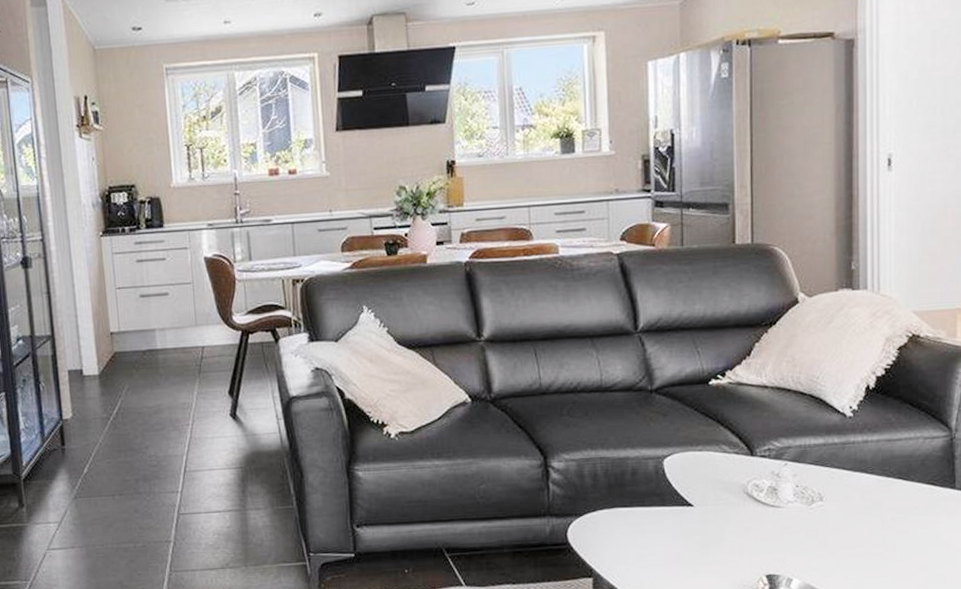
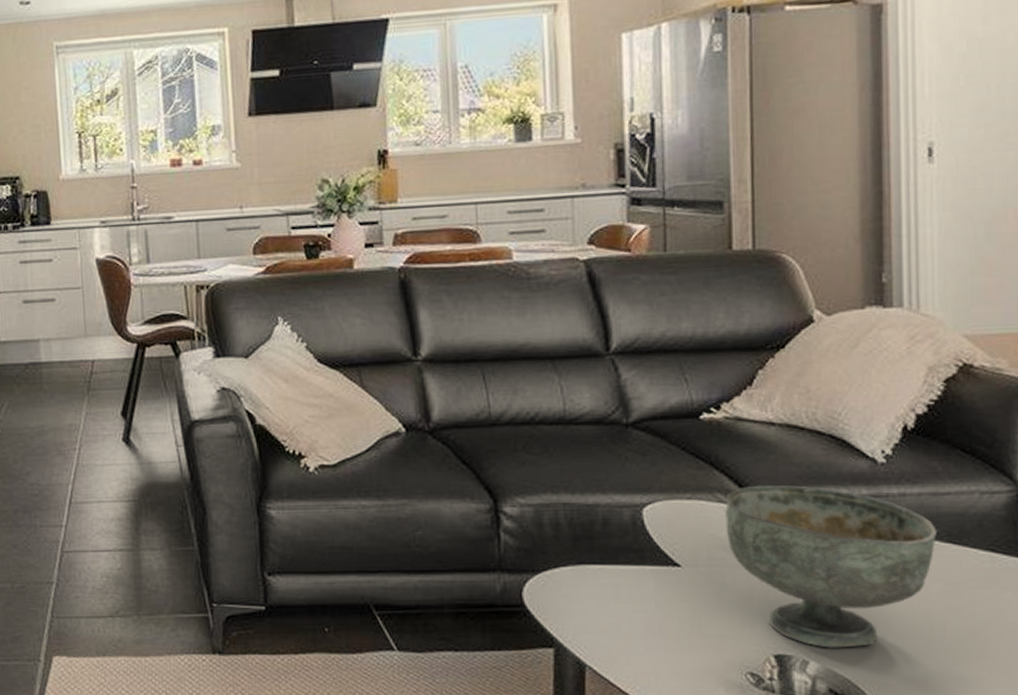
decorative bowl: none [729,437,891,568] -> present [725,485,937,648]

